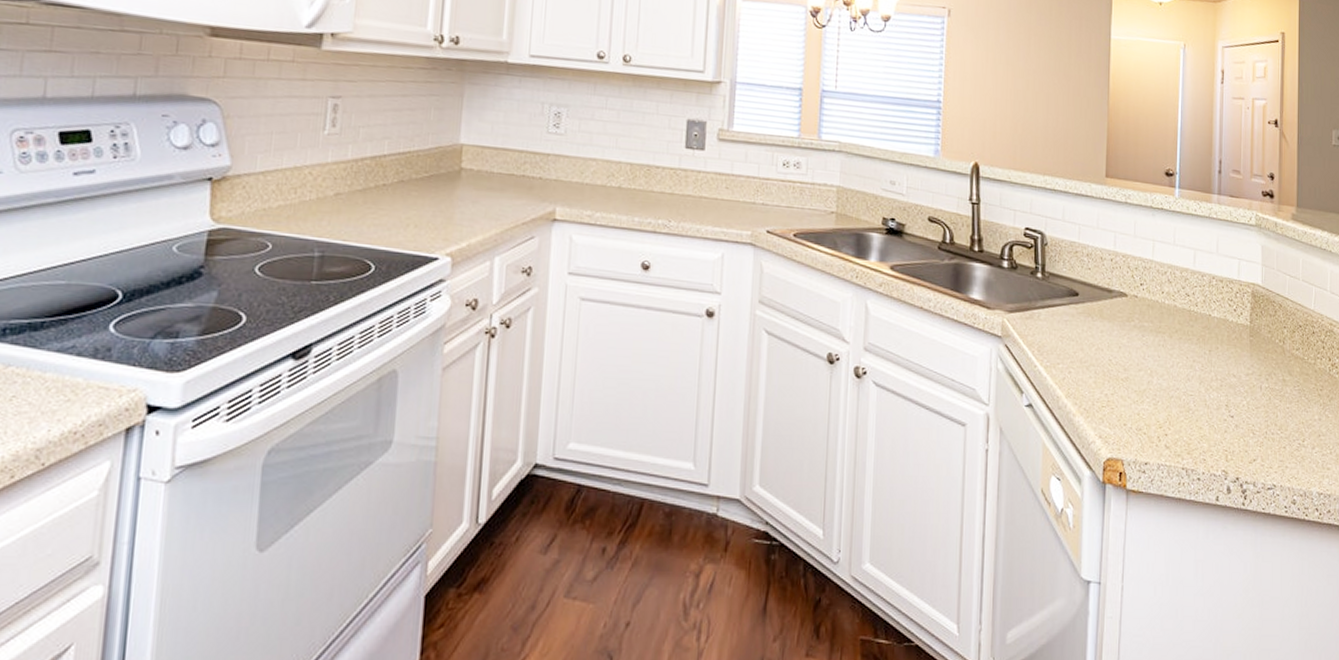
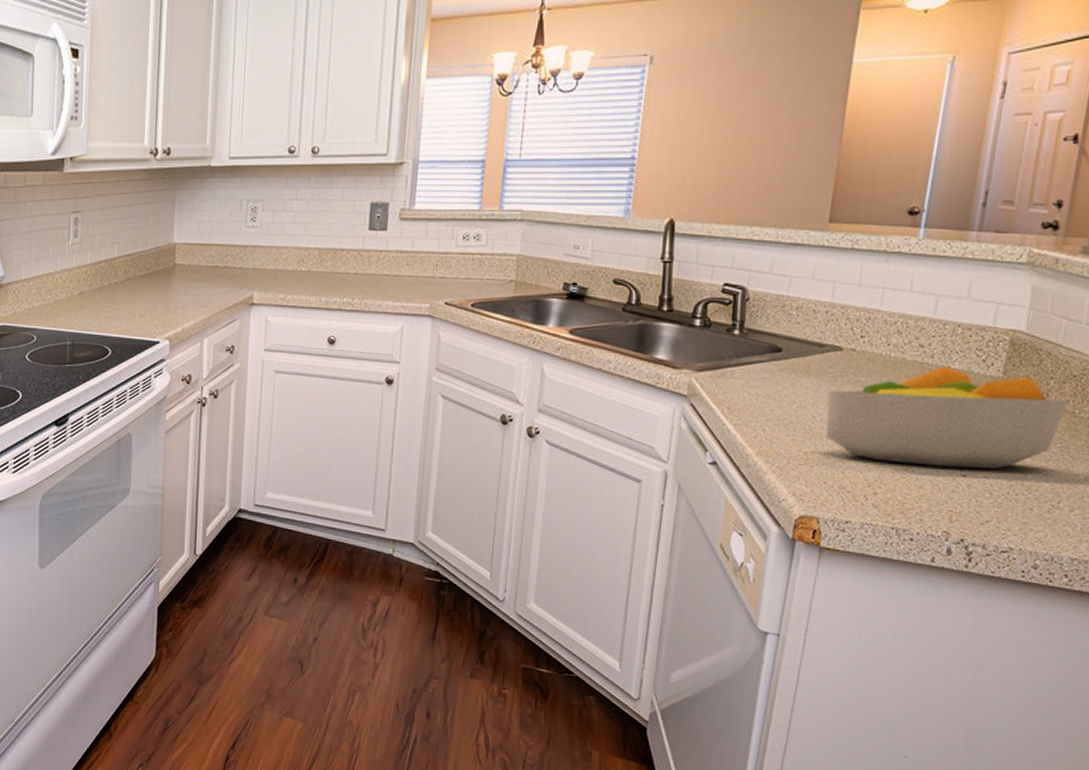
fruit bowl: none [1119,314,1299,410] -> present [825,366,1069,469]

